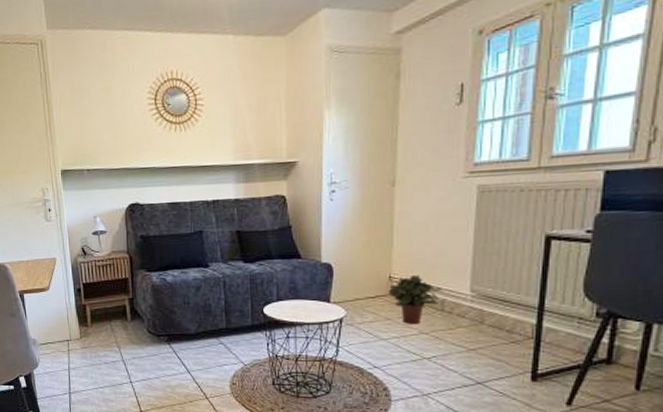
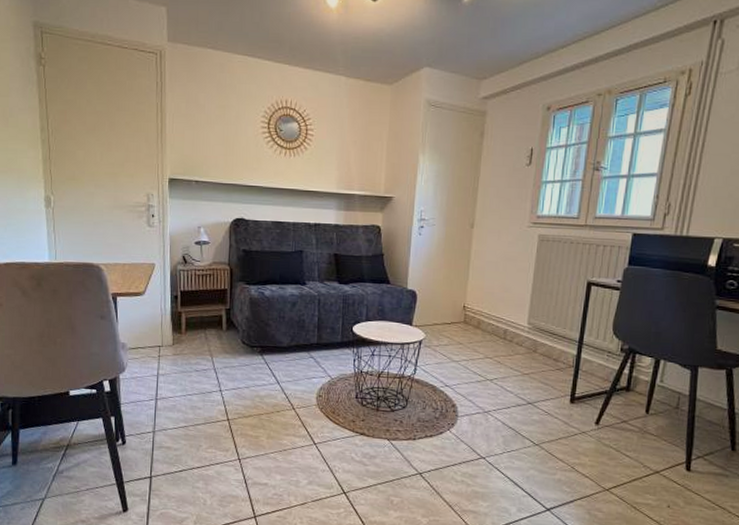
potted plant: present [387,276,442,324] -> none [461,307,506,349]

